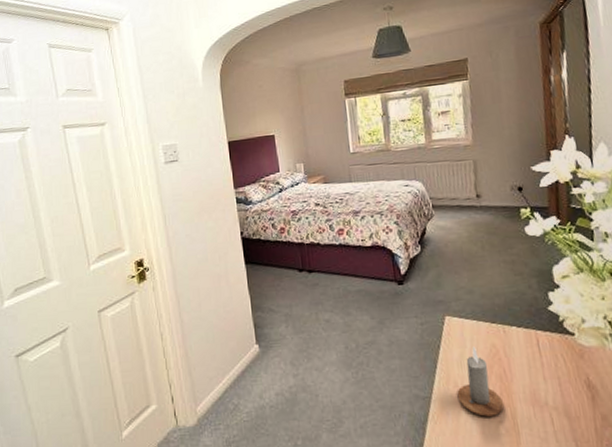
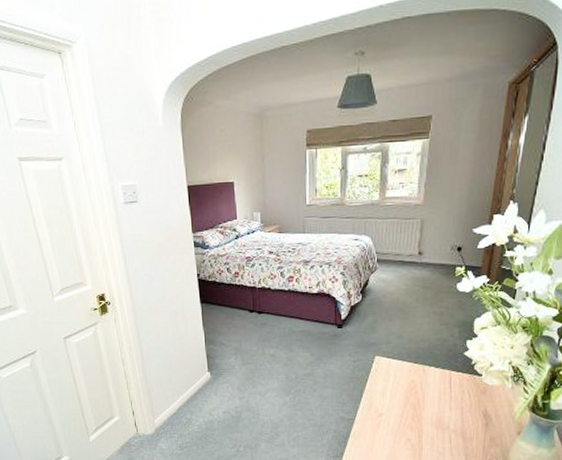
candle: present [457,346,505,417] -> none [377,381,414,435]

